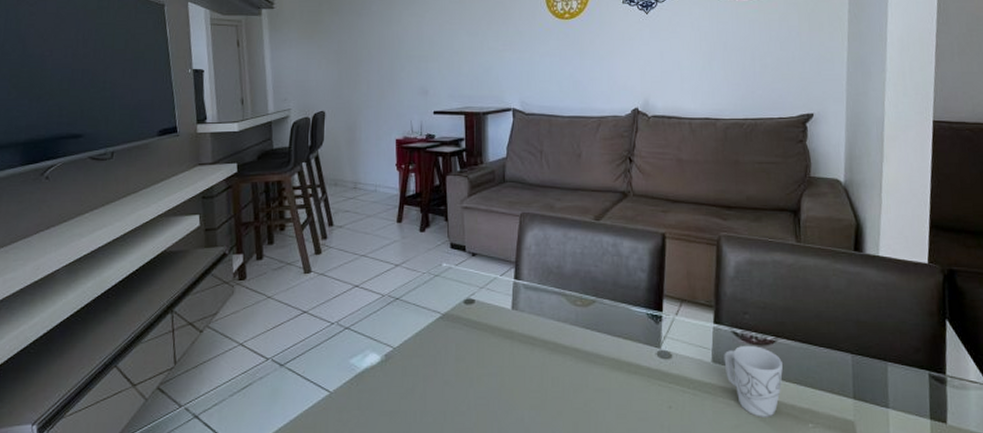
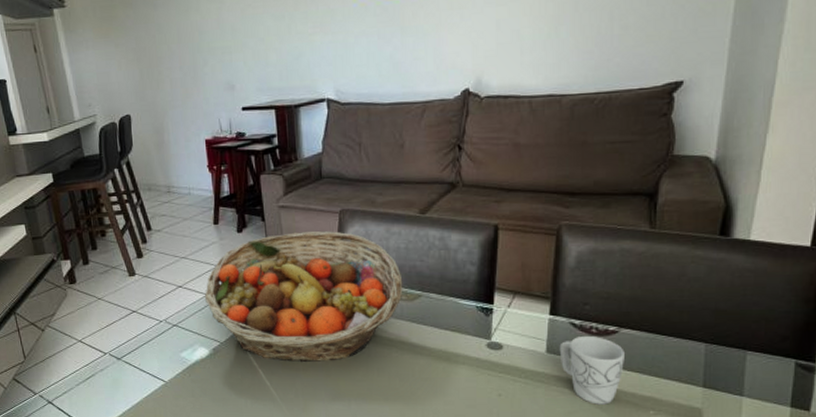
fruit basket: none [382,234,578,371] -> present [205,231,403,363]

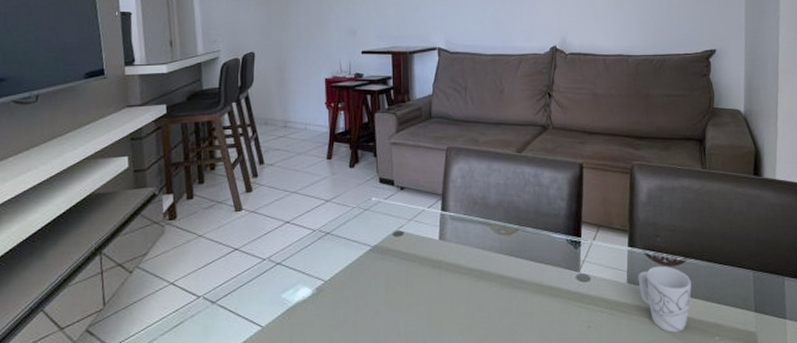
fruit basket: present [205,231,403,363] -> none [313,167,502,300]

